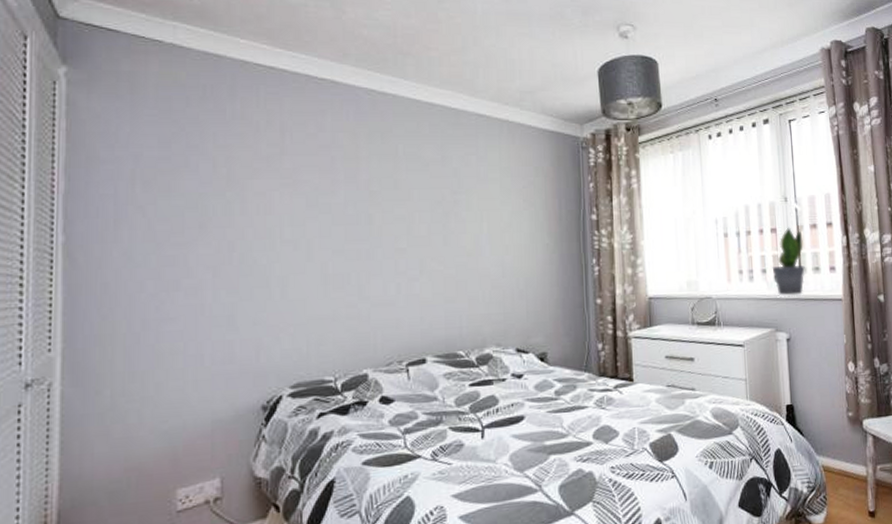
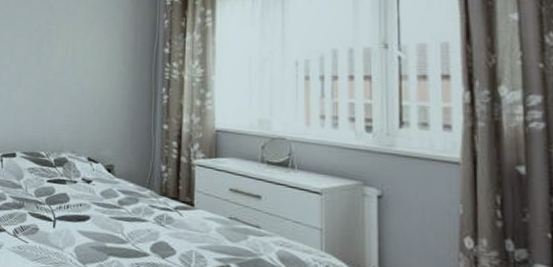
potted plant: present [772,227,805,296] -> none [363,75,407,151]

